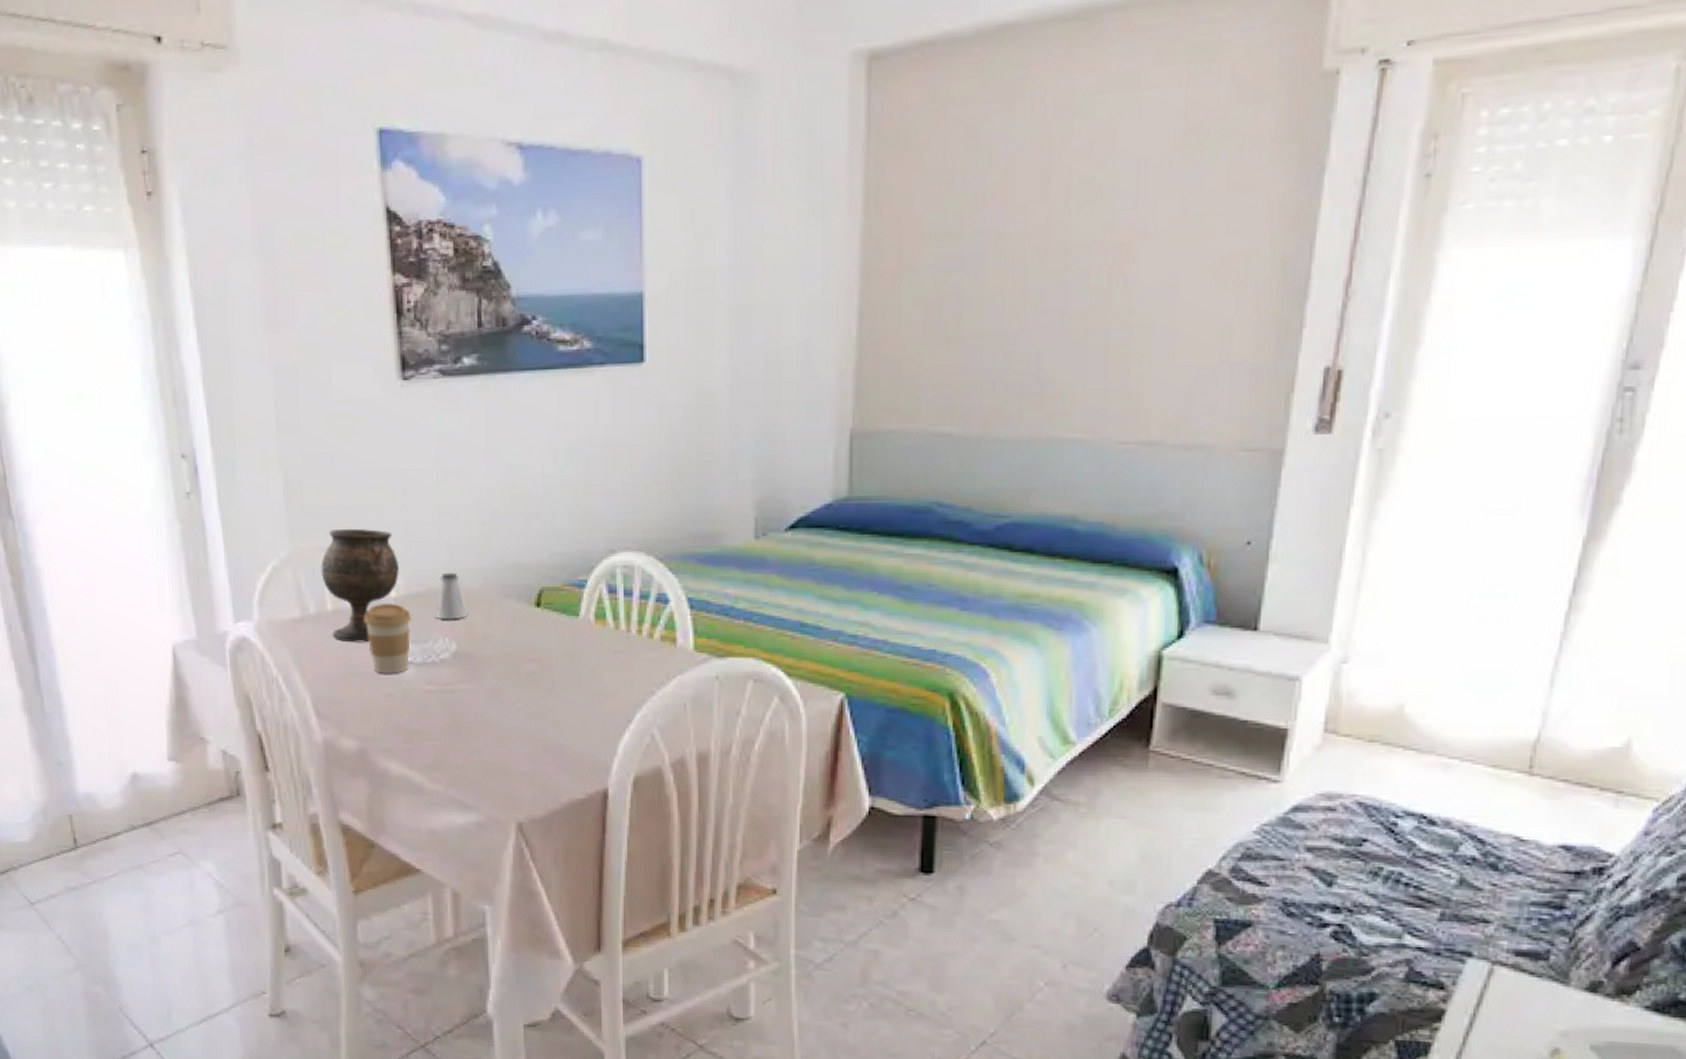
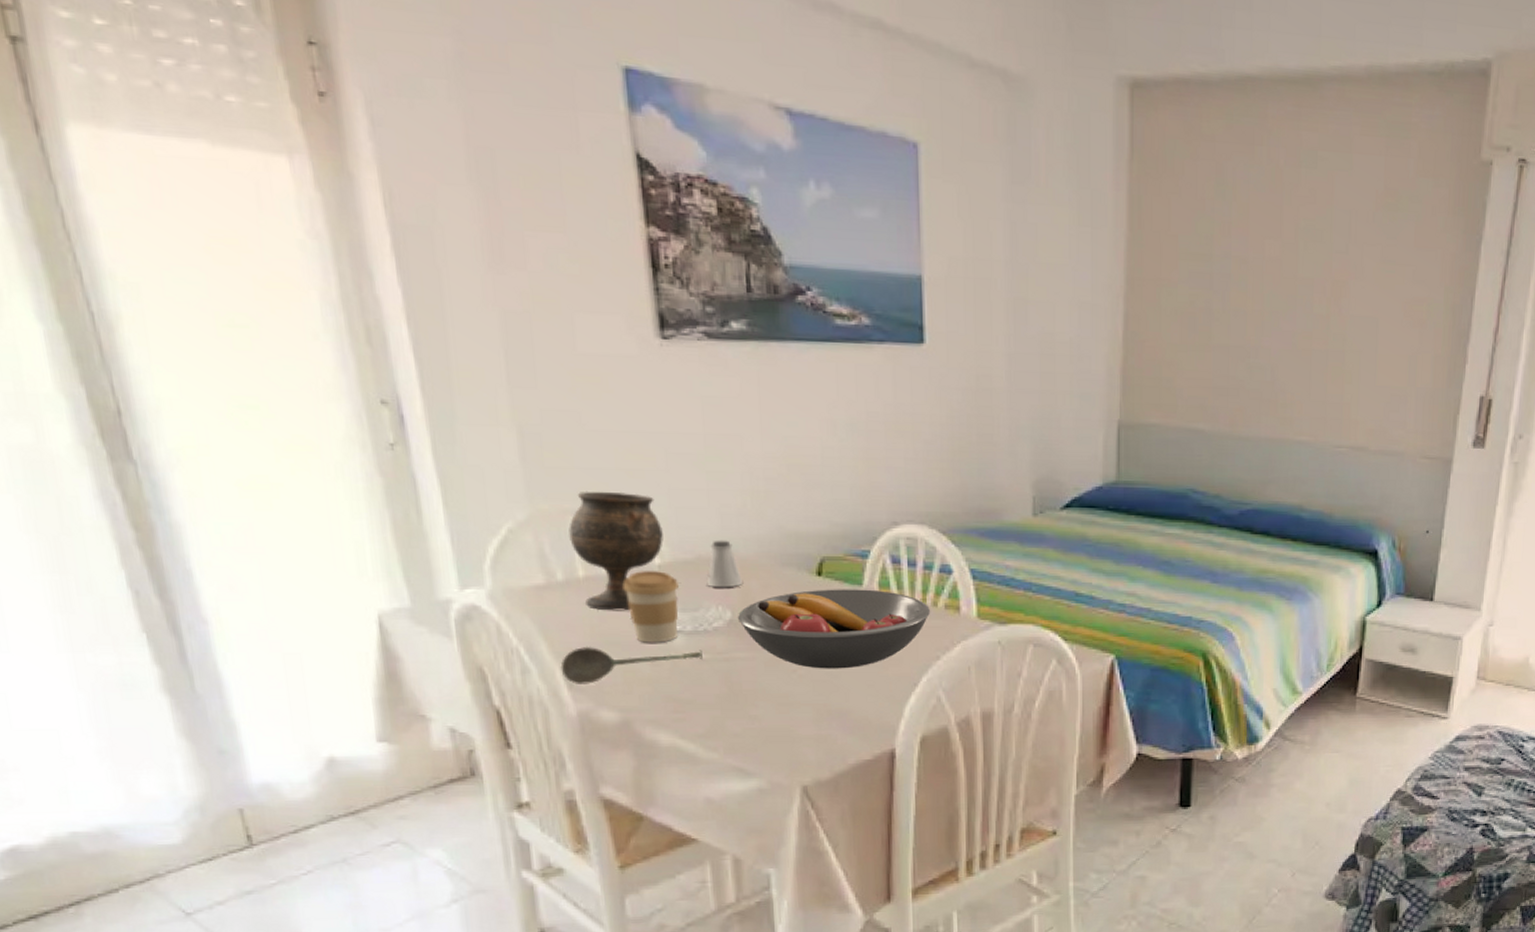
soupspoon: none [310,676,430,713] -> present [560,646,703,684]
fruit bowl: none [463,620,647,703] -> present [738,589,931,669]

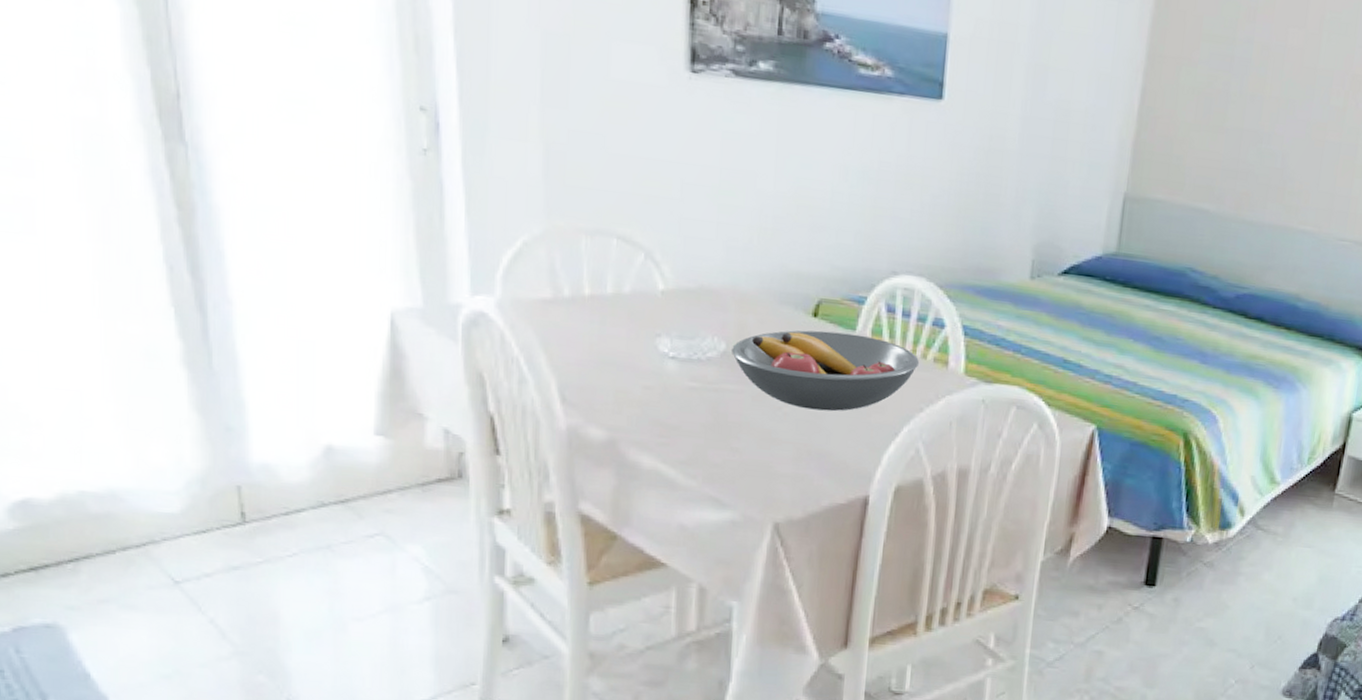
soupspoon: present [560,646,703,684] -> none [556,362,693,400]
goblet: present [568,491,663,611] -> none [580,212,670,333]
coffee cup: present [623,571,679,643] -> none [625,295,679,367]
saltshaker: present [707,540,742,588] -> none [706,272,740,320]

